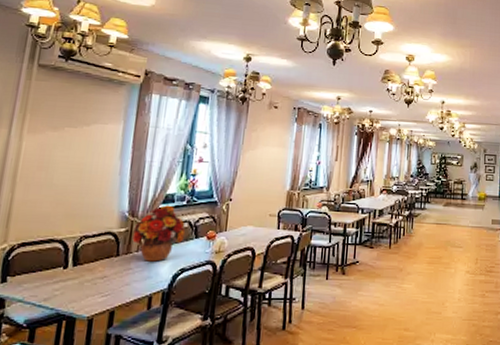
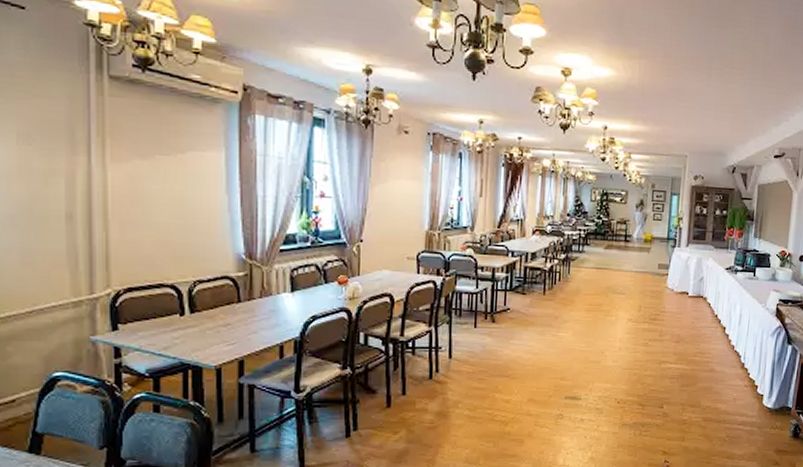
flower arrangement: present [132,205,186,262] -> none [253,246,313,309]

